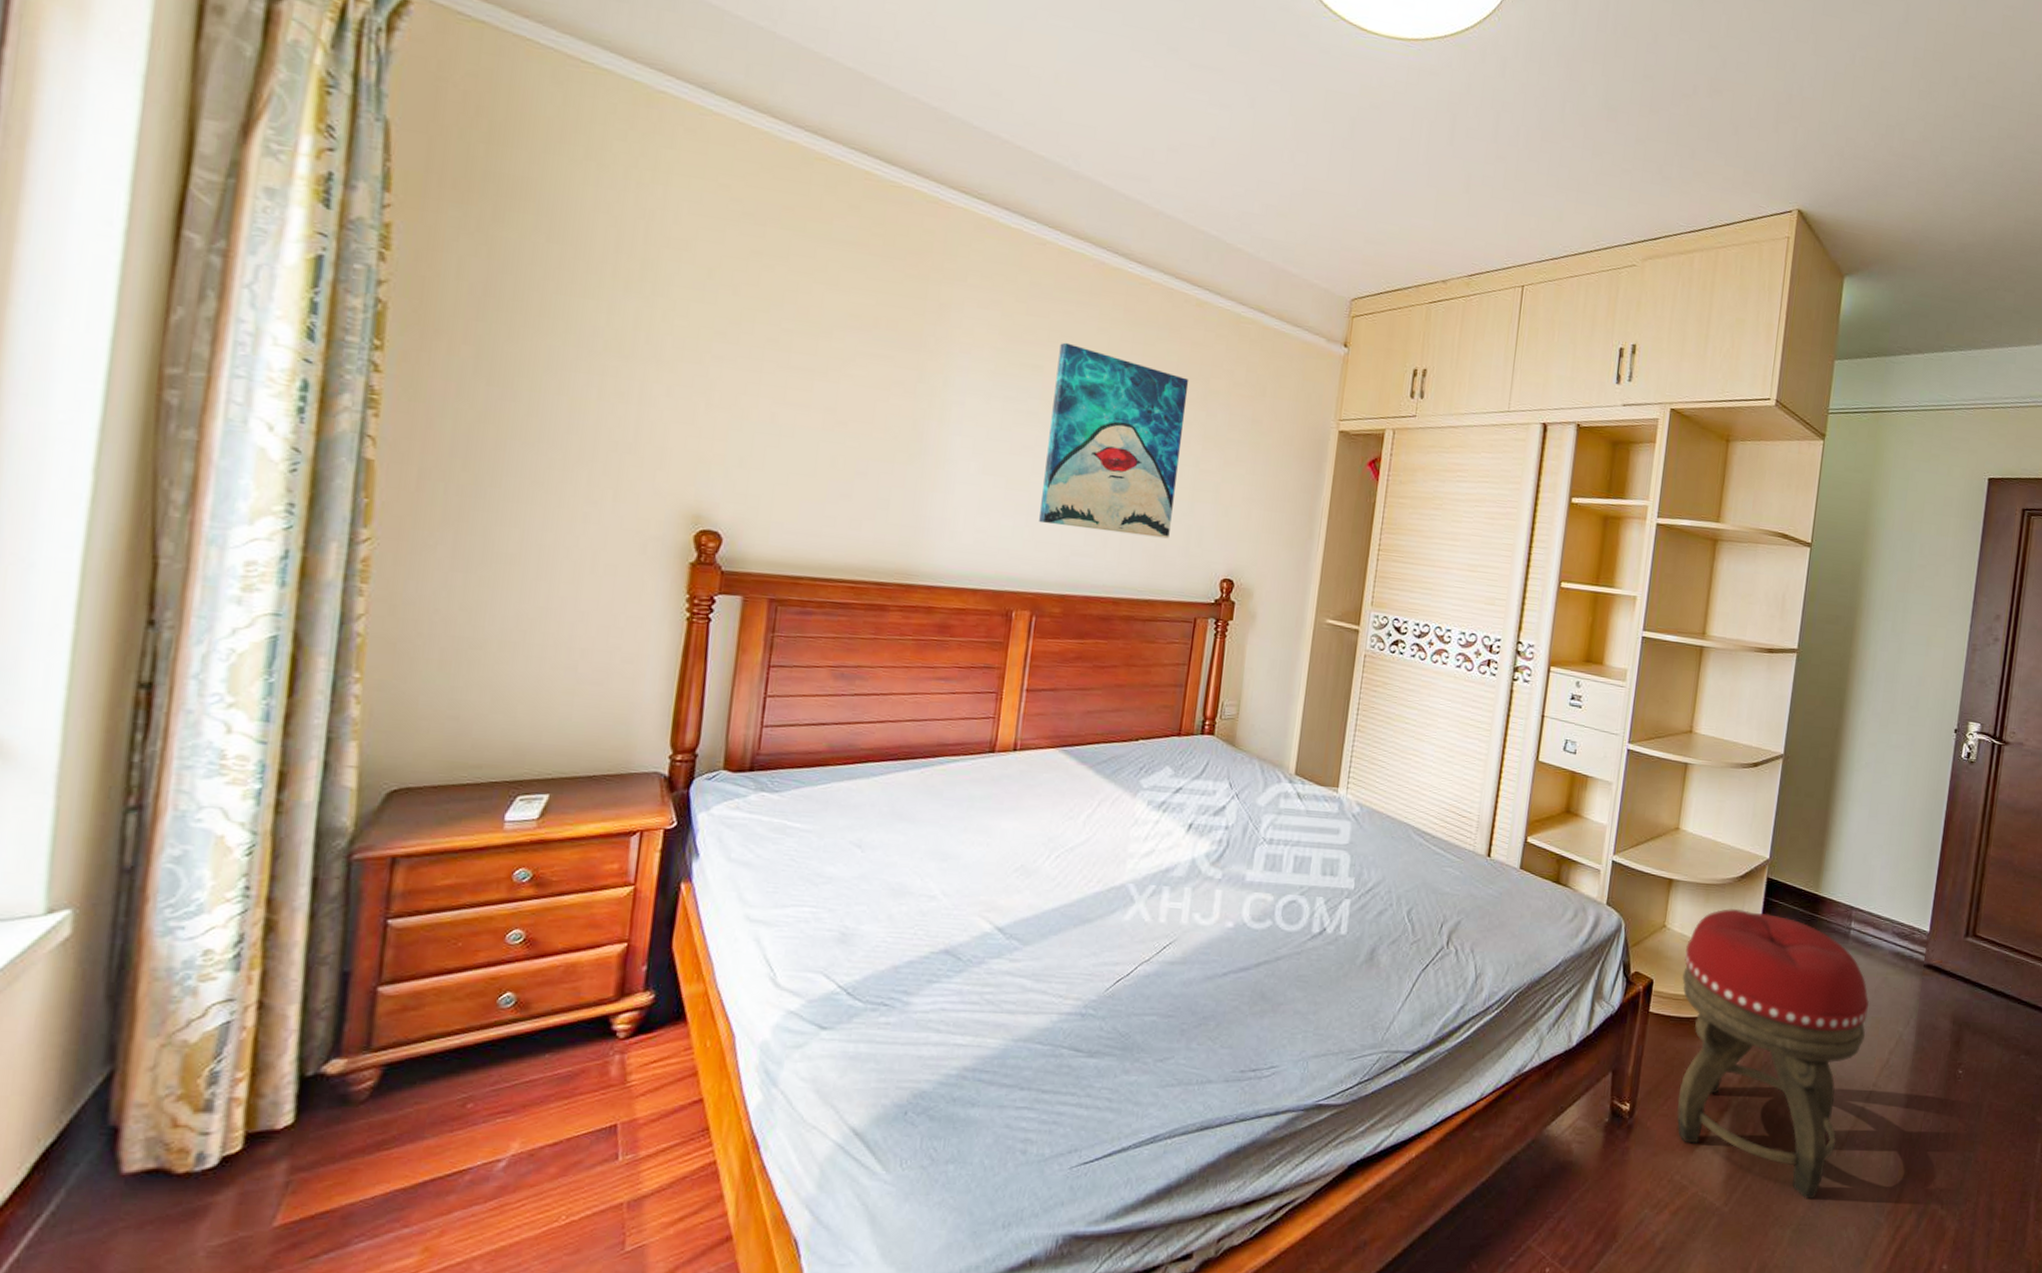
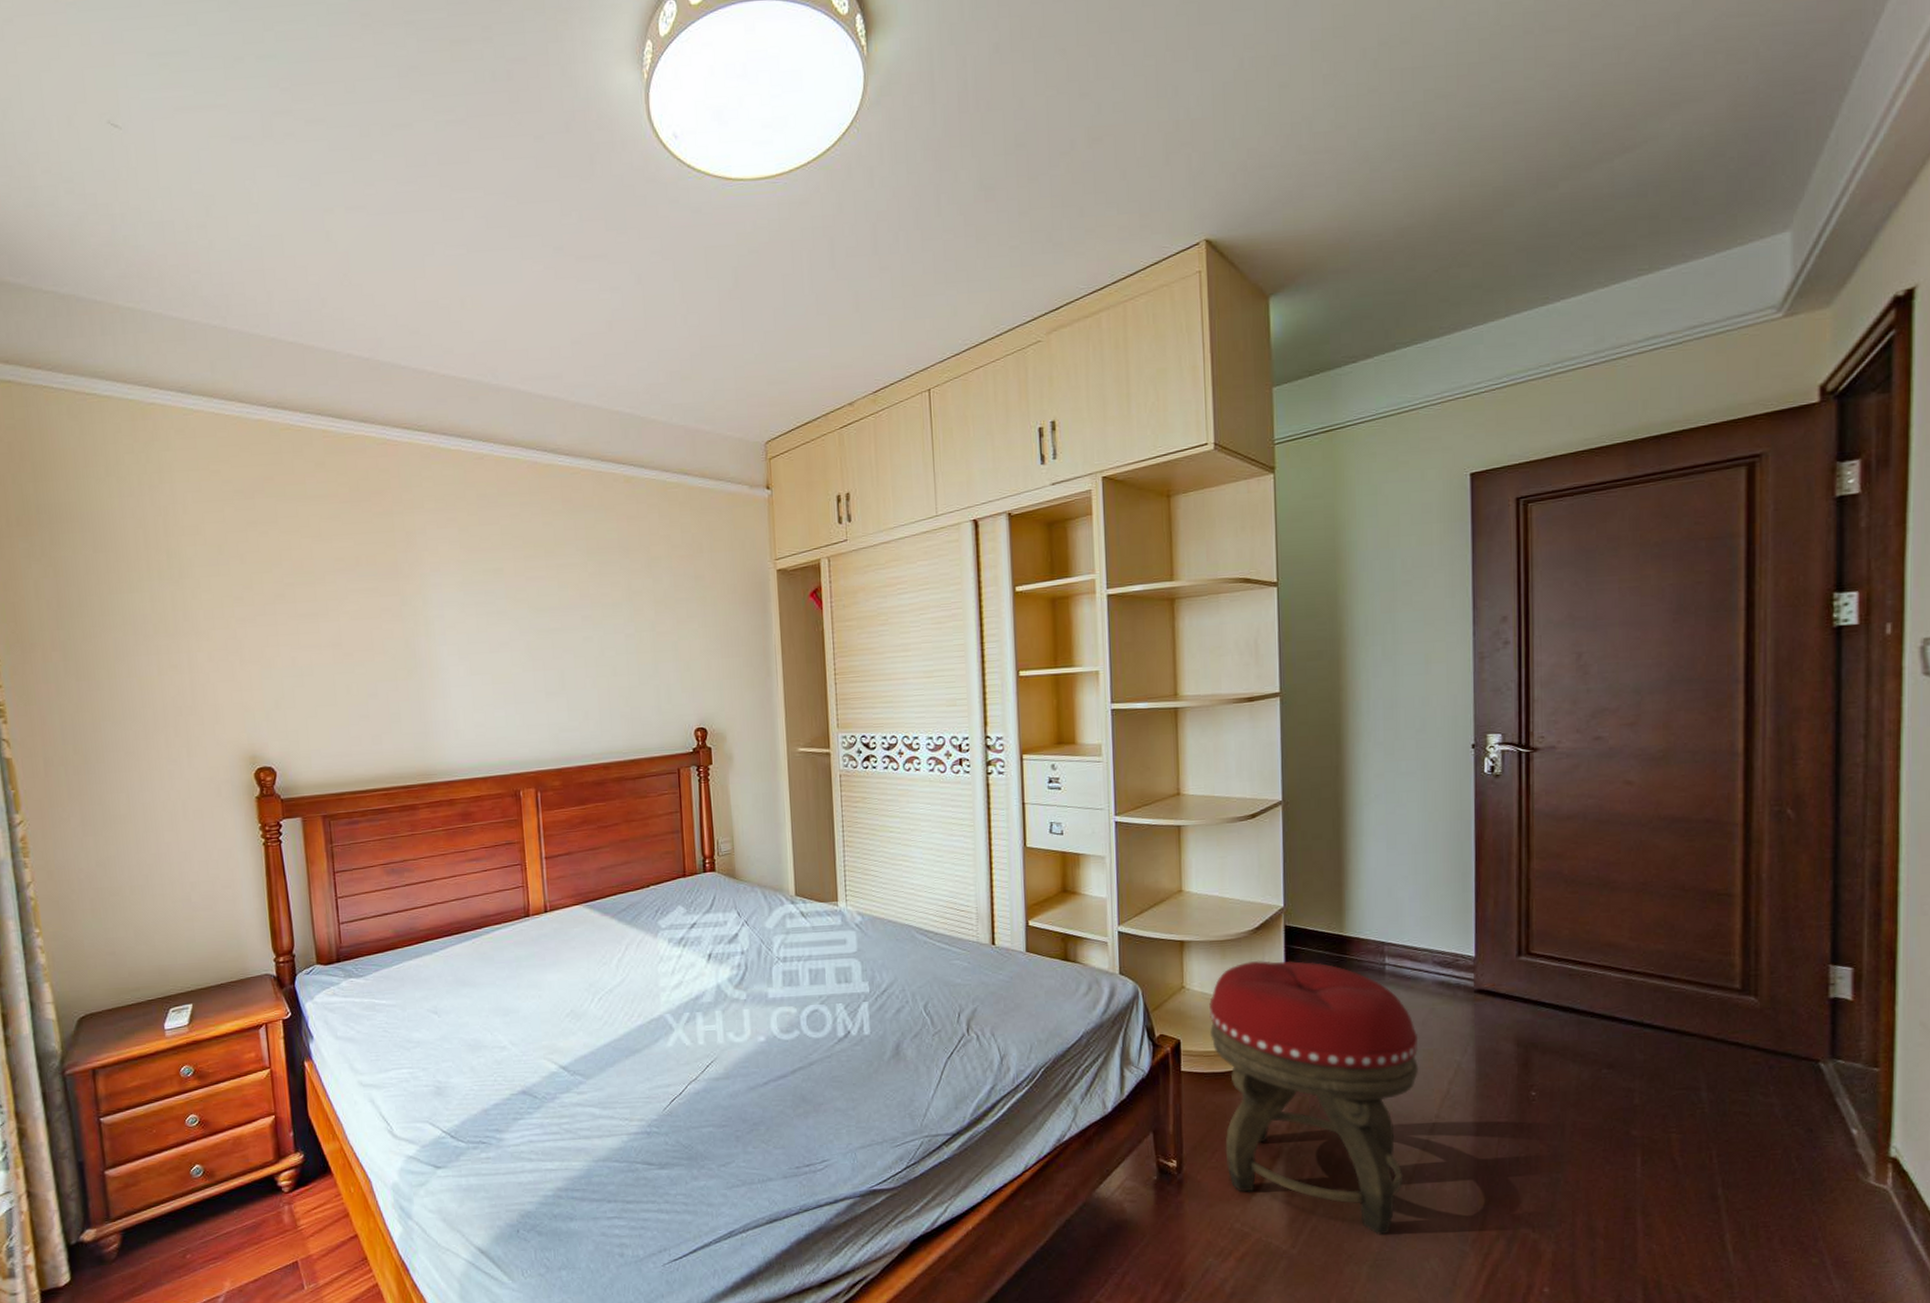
wall art: present [1039,342,1189,539] -> none [513,542,641,708]

